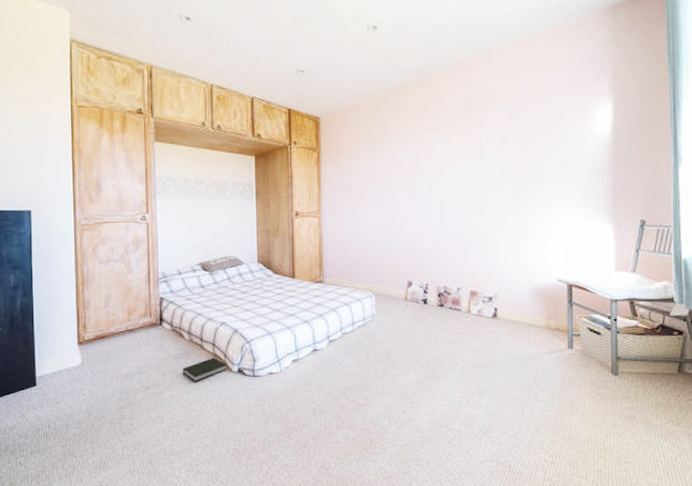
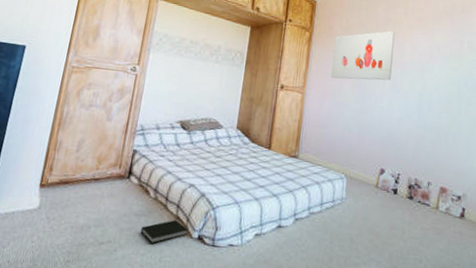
wall art: none [345,137,409,197] -> present [331,31,395,81]

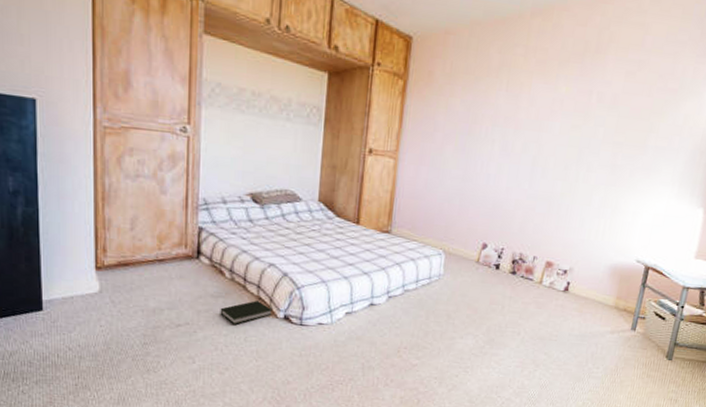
wall art: present [331,31,395,81] -> none [430,78,511,142]

